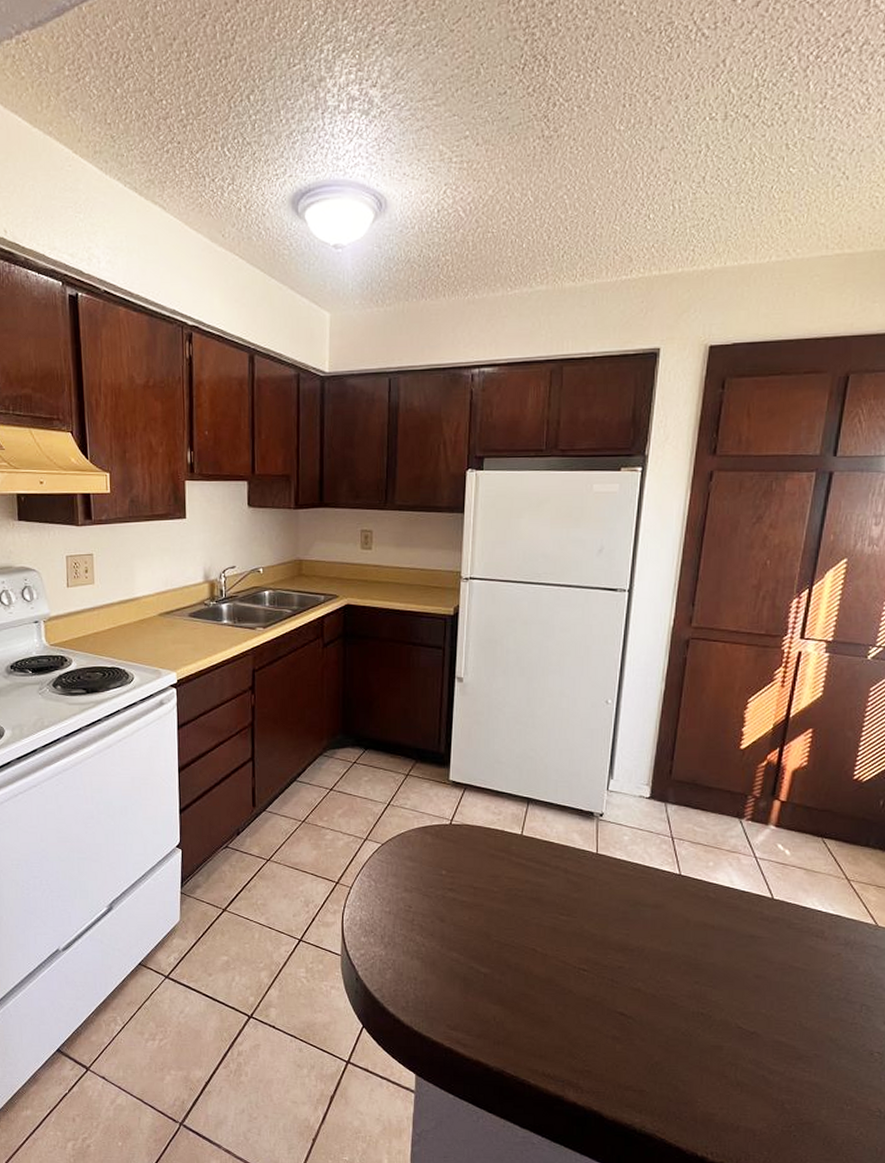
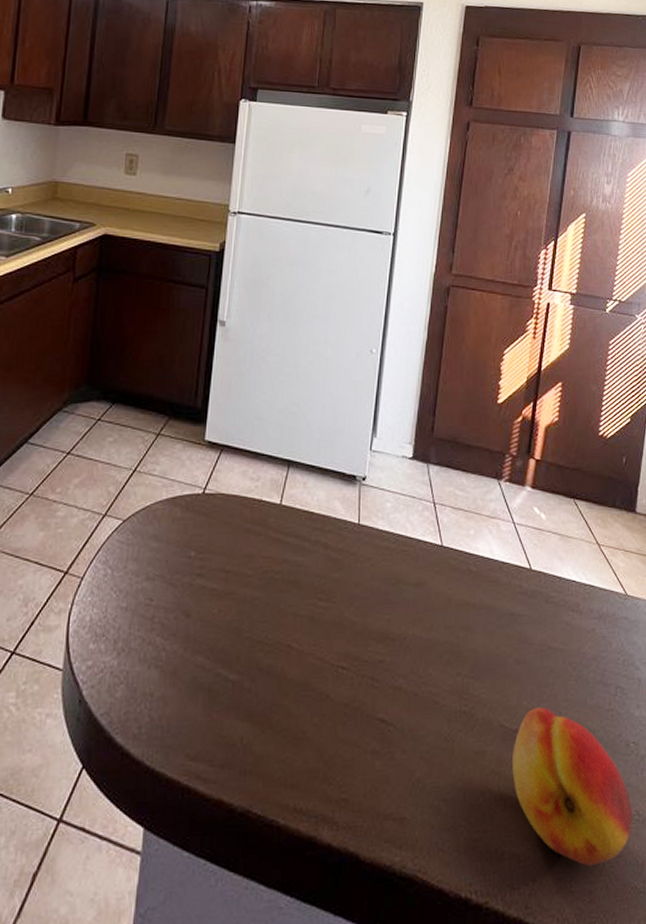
fruit: none [749,1015,873,1147] -> present [512,707,632,866]

